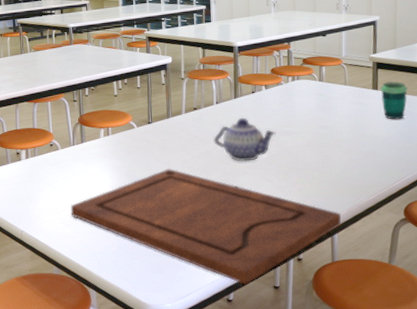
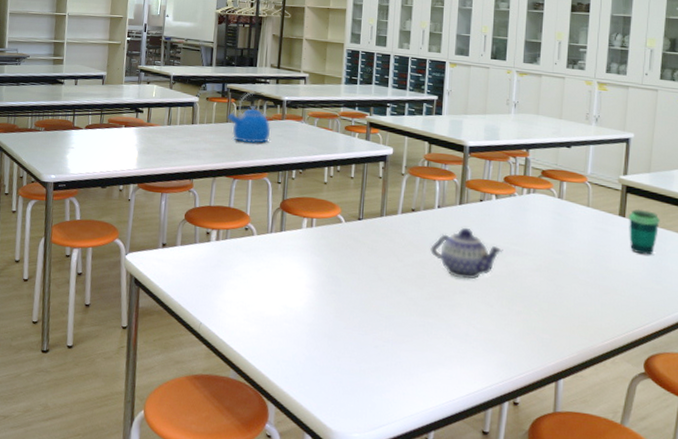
kettle: none [21,22,62,70] -> present [227,91,271,144]
cutting board: present [70,168,342,285] -> none [258,273,570,425]

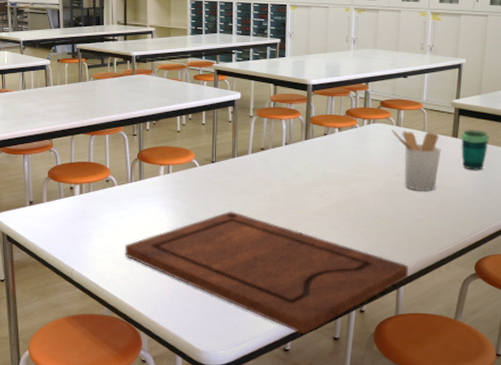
kettle: present [227,91,271,144] -> none [80,49,123,100]
cutting board: none [258,273,570,425] -> present [125,210,409,335]
teapot: present [430,227,503,280] -> none [280,160,347,207]
utensil holder: none [553,202,607,274] -> present [391,130,441,192]

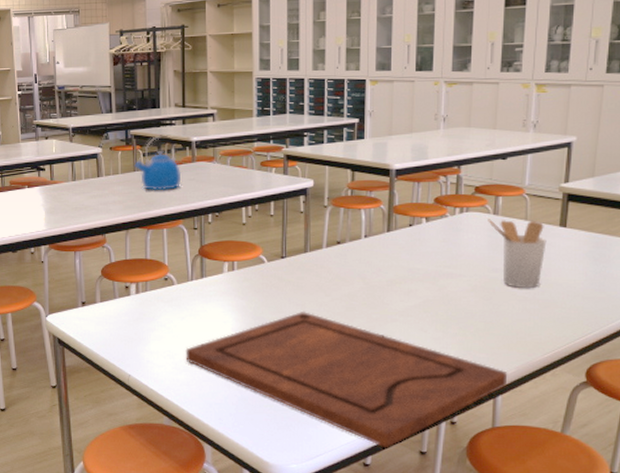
kettle: none [80,49,123,100] -> present [134,135,182,191]
cup: present [460,129,489,170] -> none [569,216,604,264]

